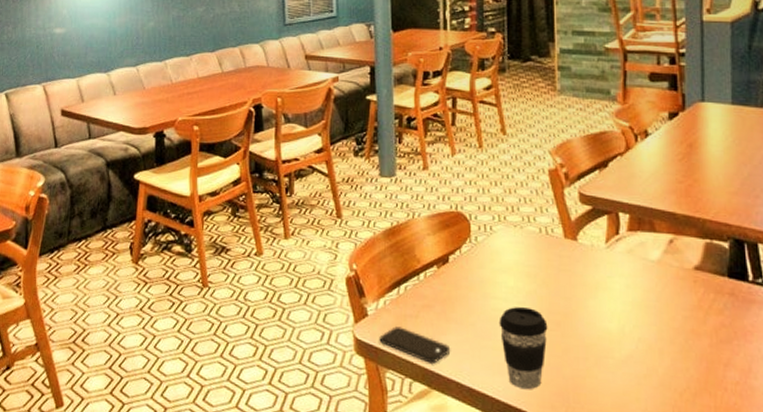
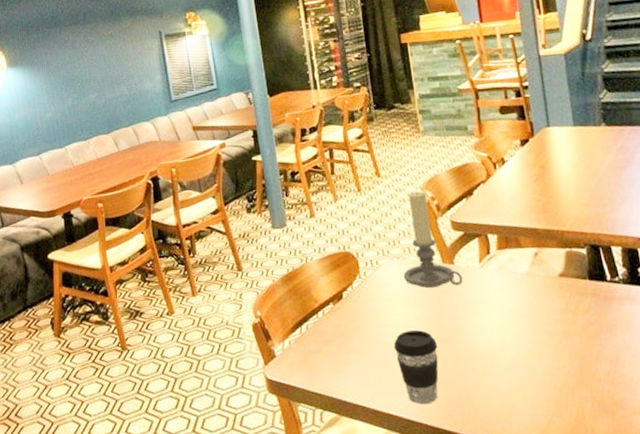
smartphone: present [379,326,451,364] -> none [288,363,354,393]
candle holder: none [519,156,584,264] -> present [403,191,463,288]

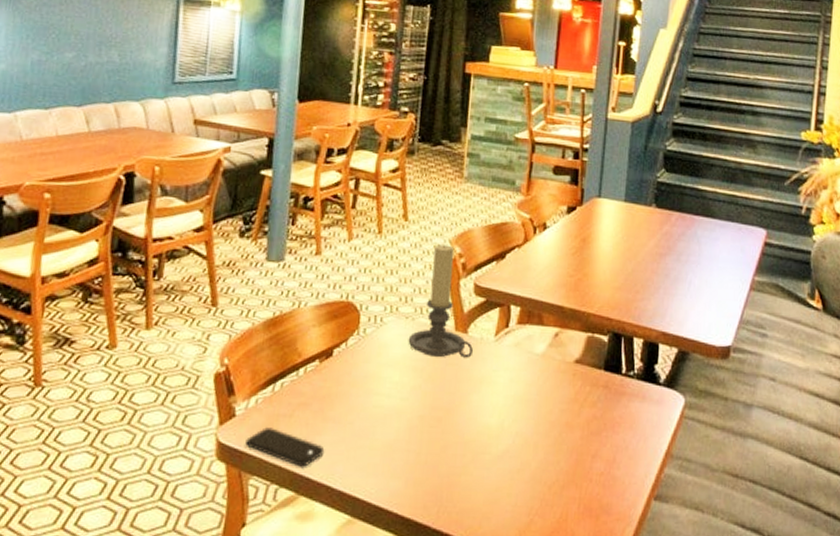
smartphone: none [288,363,354,393] -> present [245,427,325,467]
coffee cup: present [393,330,439,404] -> none [379,403,429,489]

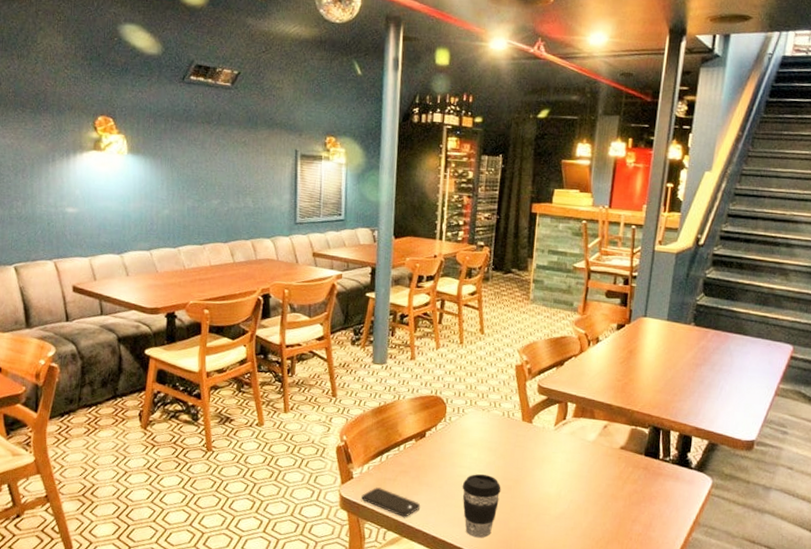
coffee cup: none [379,403,429,489] -> present [462,474,501,538]
candle holder: present [408,244,473,358] -> none [484,353,536,442]

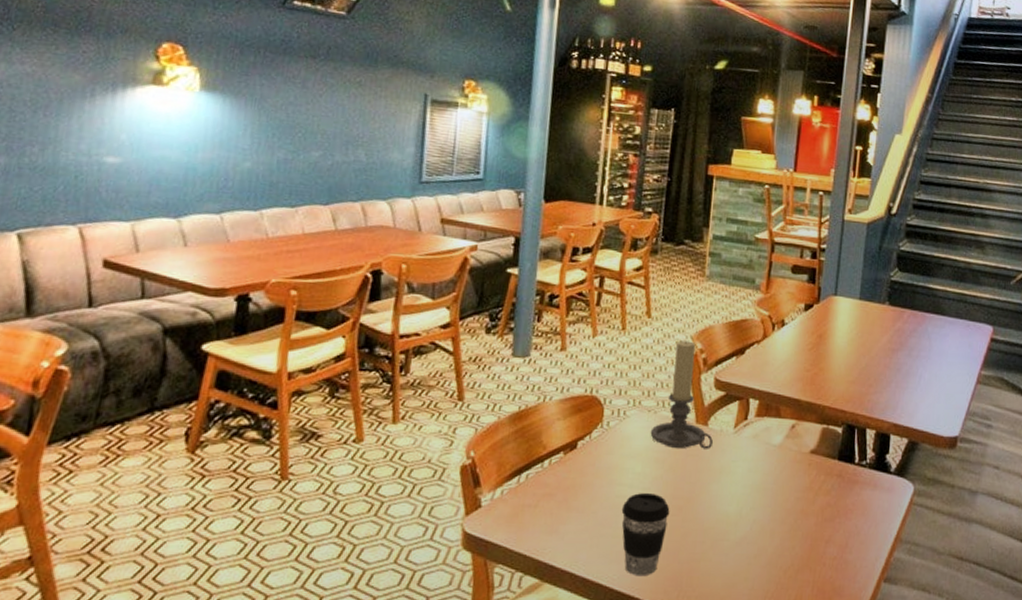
smartphone: present [361,487,421,517] -> none [491,517,569,555]
candle holder: none [484,353,536,442] -> present [650,340,713,449]

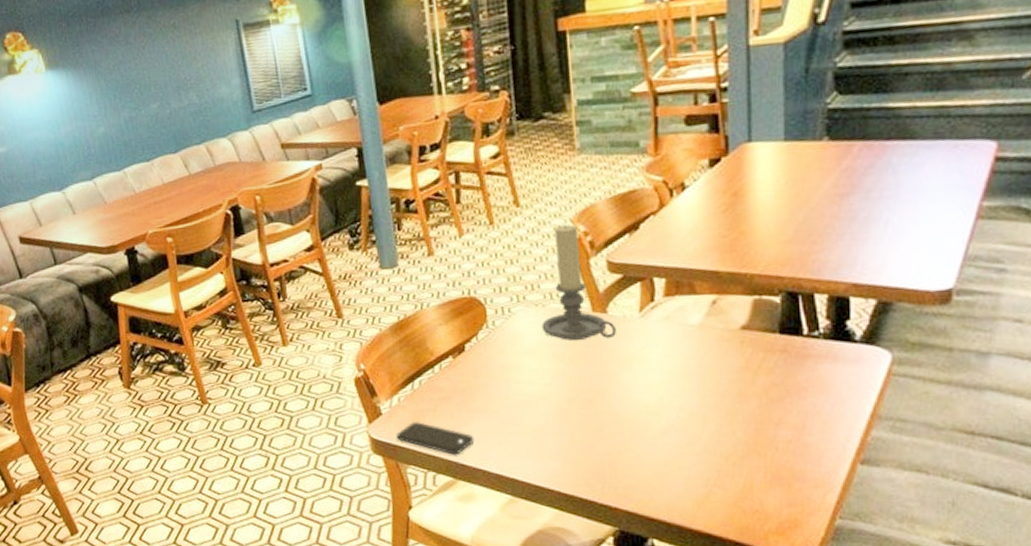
smartphone: none [491,517,569,555] -> present [396,422,475,455]
coffee cup: present [621,493,670,575] -> none [524,388,579,469]

